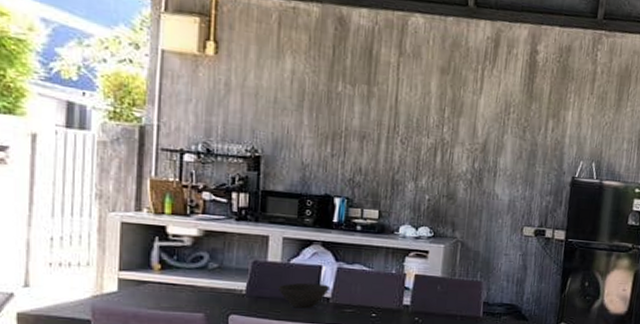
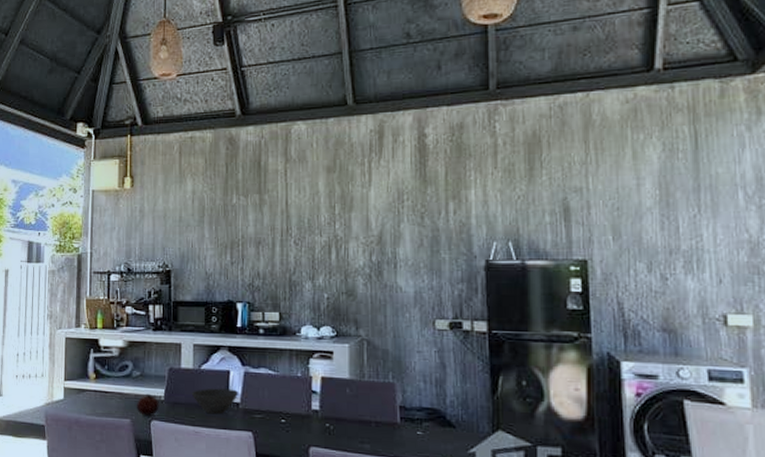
fruit: none [211,287,240,311] -> present [136,393,159,417]

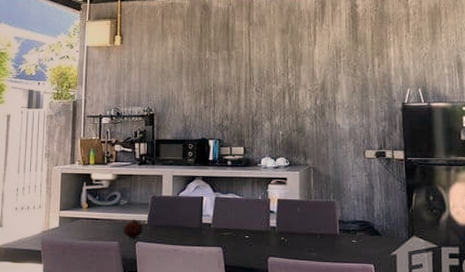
bowl: present [191,388,238,415] -> none [171,212,210,234]

